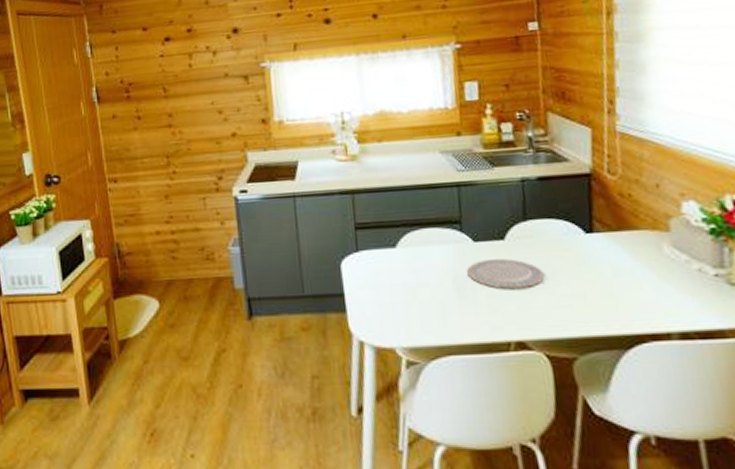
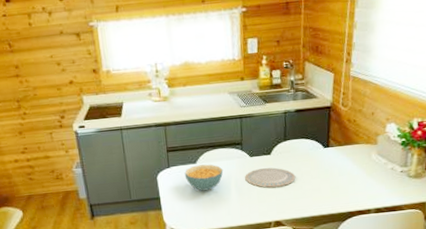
cereal bowl: none [379,249,435,288] -> present [184,164,224,191]

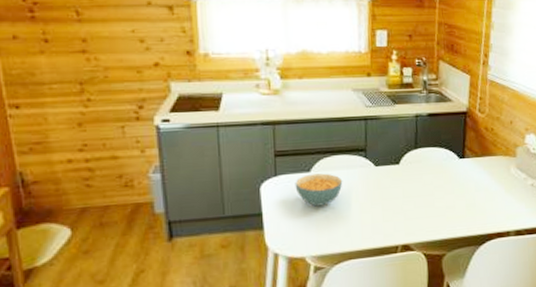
plate: present [245,167,296,188] -> none [368,179,428,204]

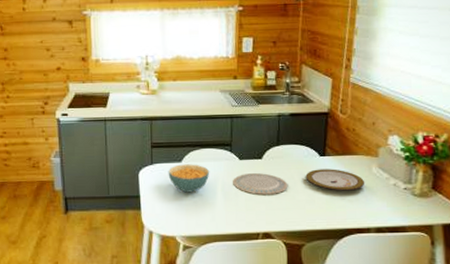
plate: none [368,179,428,204] -> present [233,173,288,195]
plate: none [445,171,504,195] -> present [305,169,365,191]

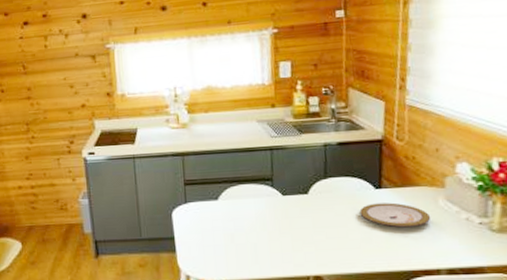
cereal bowl: present [168,164,210,193] -> none [203,201,250,233]
plate: present [233,173,288,195] -> none [276,209,340,234]

